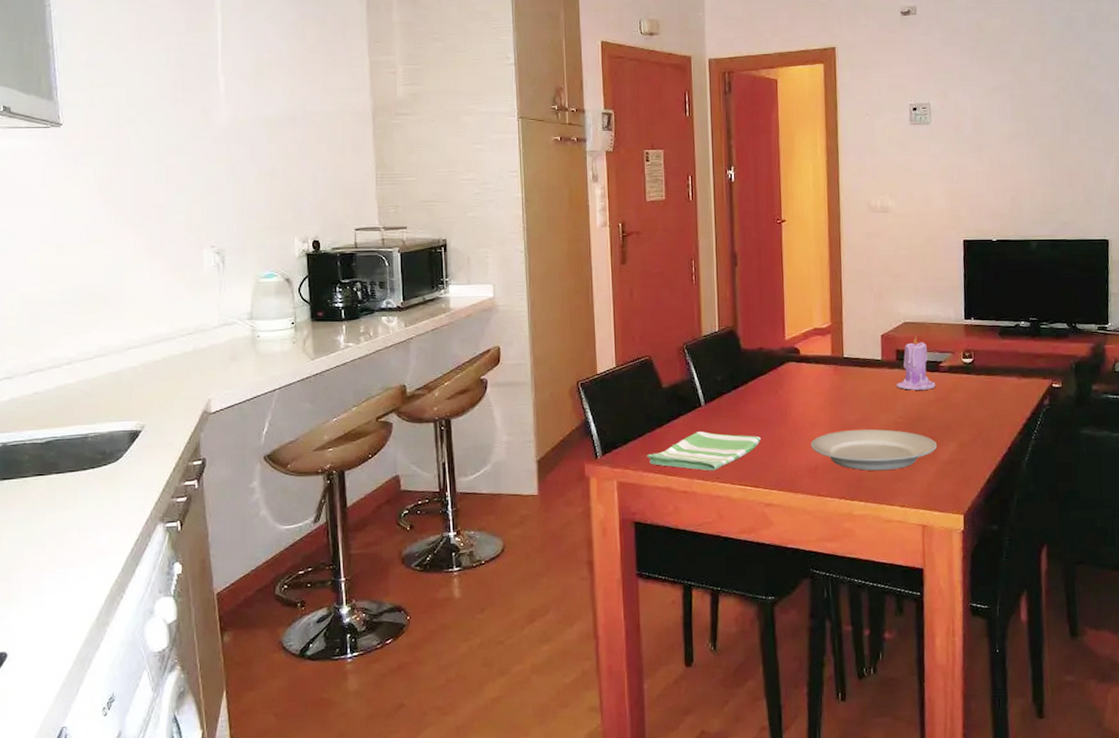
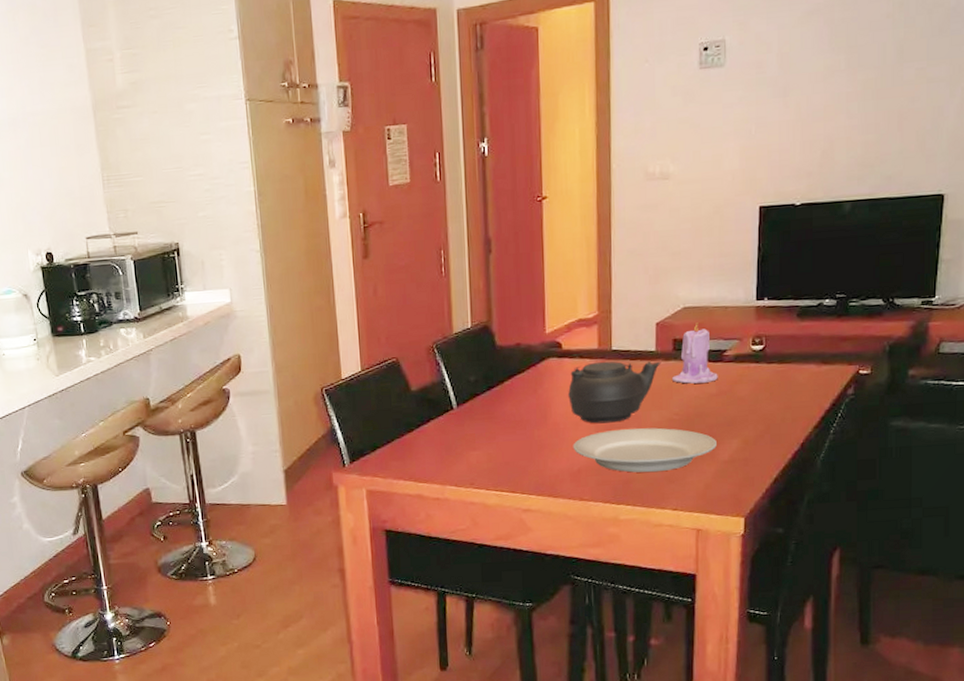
dish towel: present [647,431,761,471] -> none [396,436,518,477]
teapot: none [806,367,887,424] -> present [568,361,661,424]

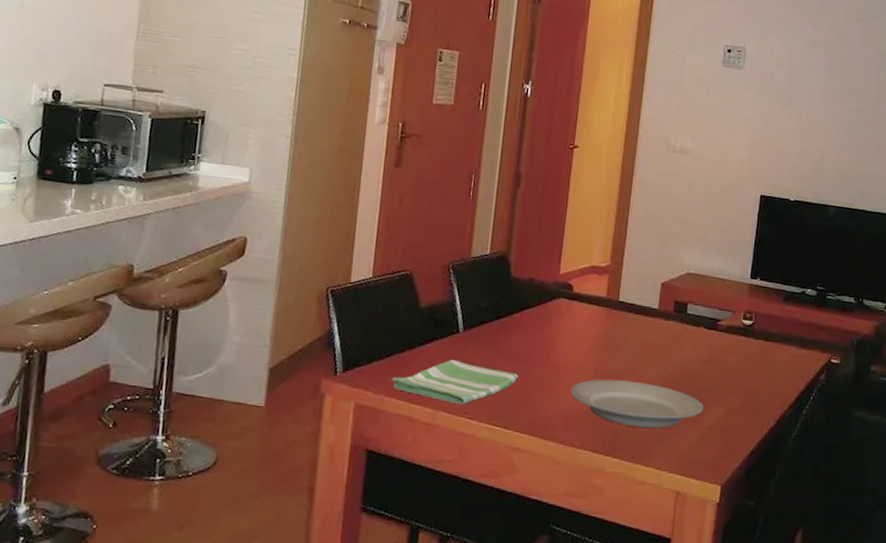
dish towel: none [396,436,518,477] -> present [391,360,518,405]
teapot: present [568,361,661,424] -> none [572,309,662,373]
candle: present [671,322,718,384] -> none [669,289,711,348]

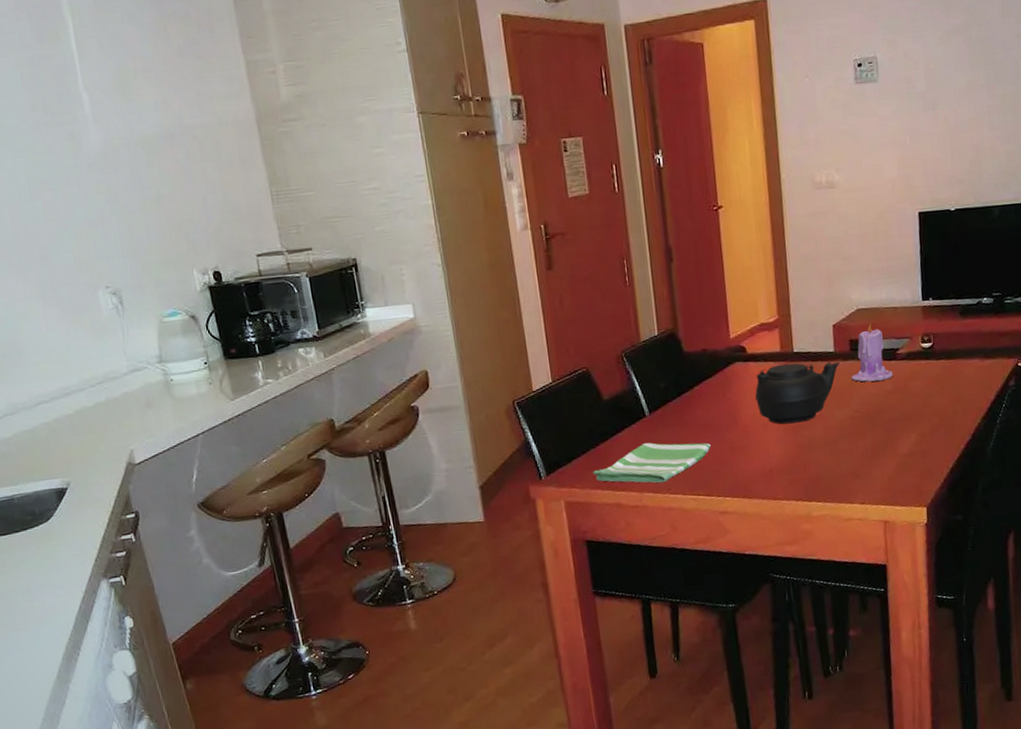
plate: present [570,379,704,429] -> none [763,425,897,470]
teapot: none [572,309,662,373] -> present [755,362,840,425]
candle: none [669,289,711,348] -> present [850,323,893,382]

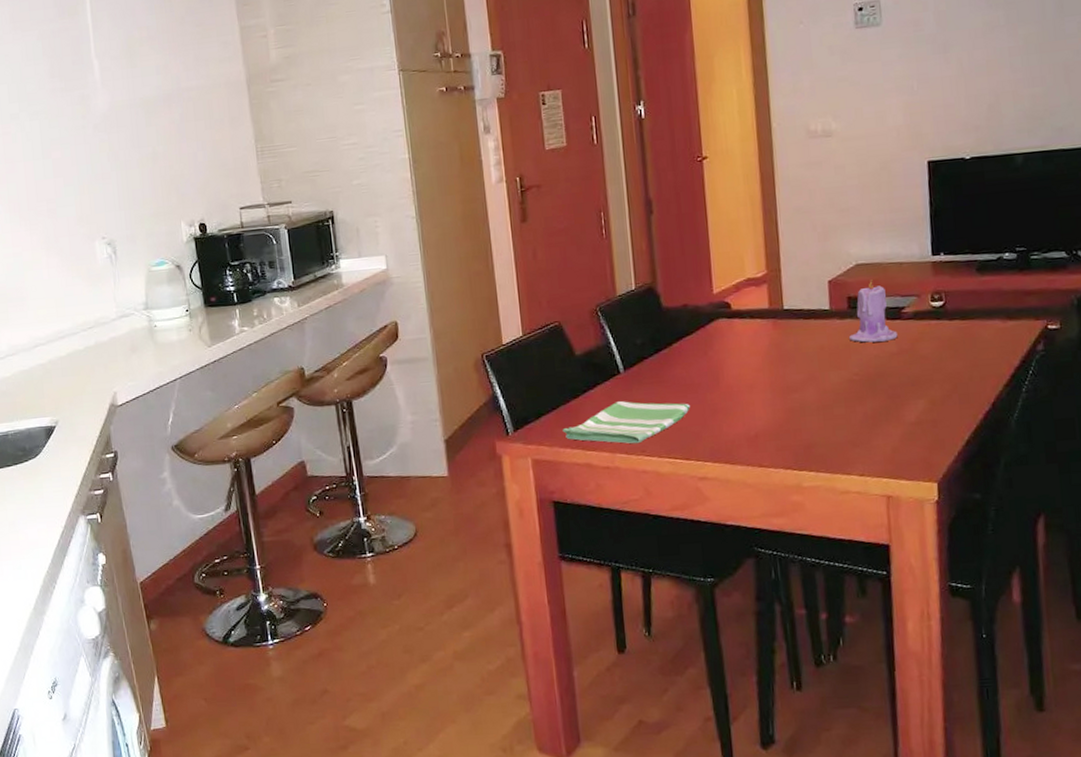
teapot: present [755,362,840,425] -> none [740,321,837,386]

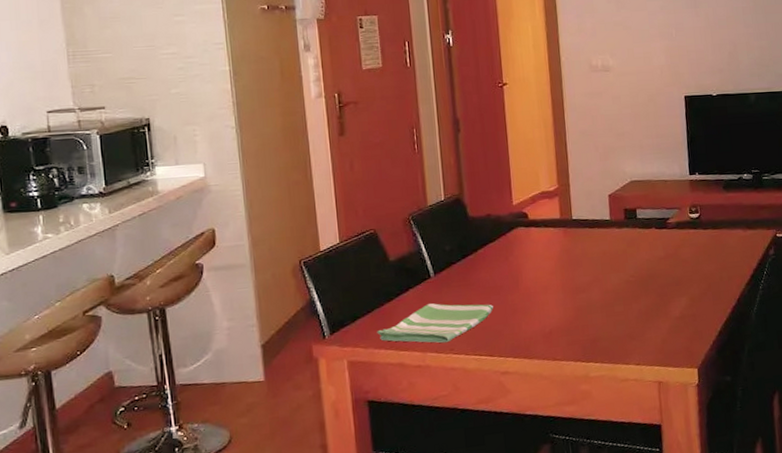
candle: present [848,279,898,343] -> none [625,194,665,249]

